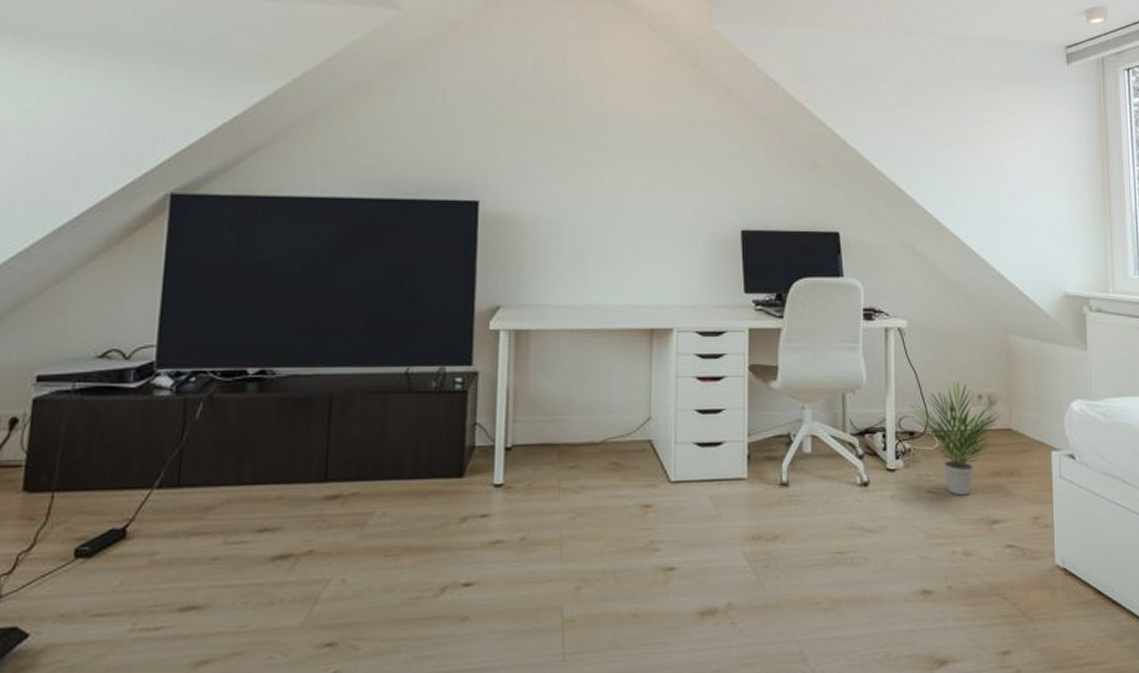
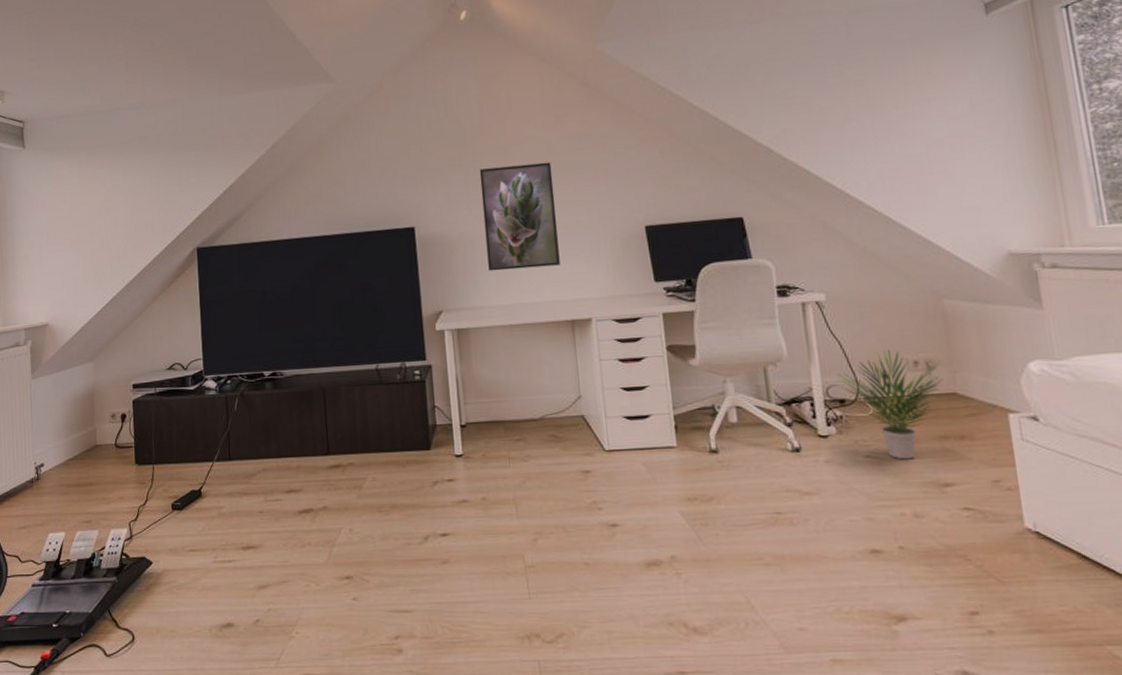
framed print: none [563,142,649,265] -> present [479,162,560,272]

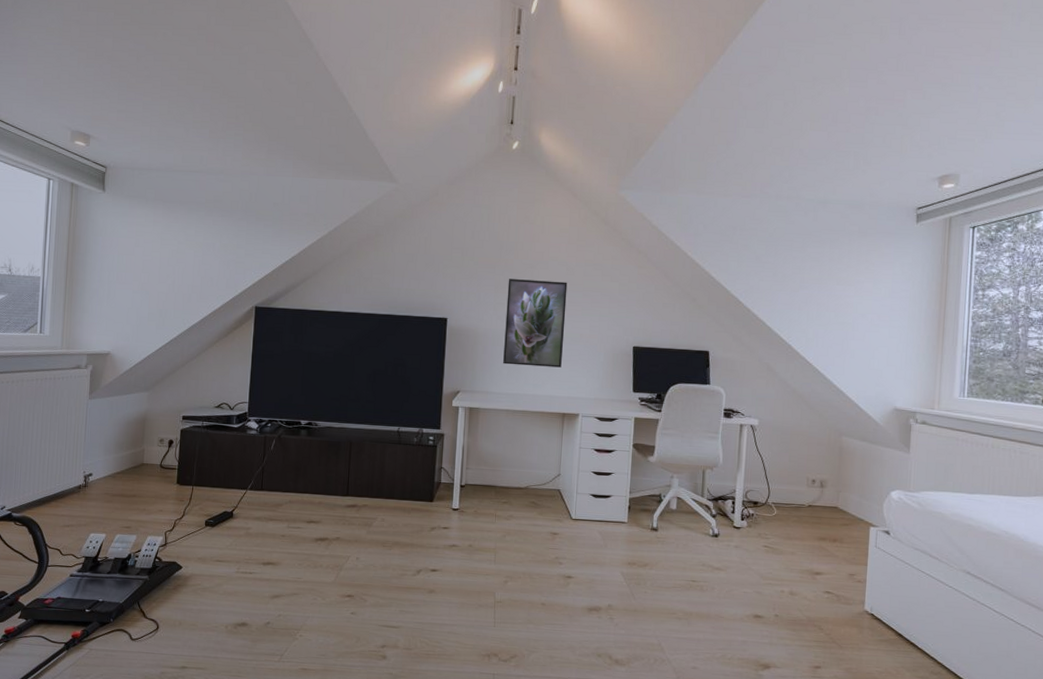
potted plant: present [836,349,944,460] -> none [755,468,832,552]

